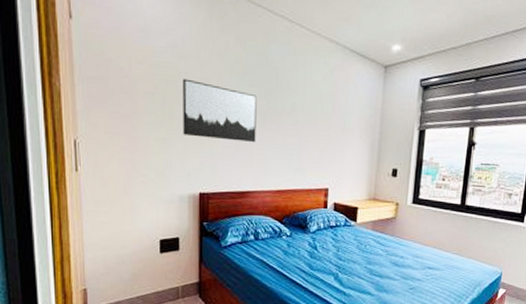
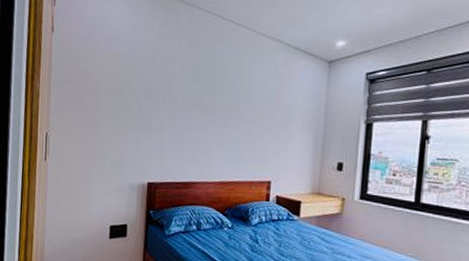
wall art: present [183,78,257,142] -> none [136,78,204,135]

